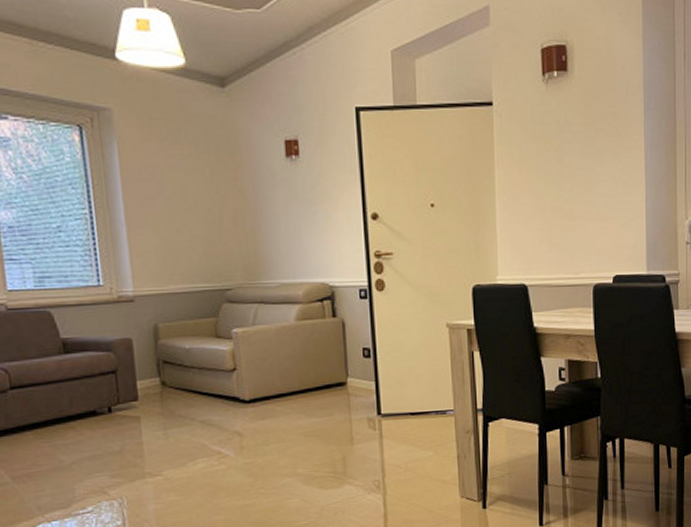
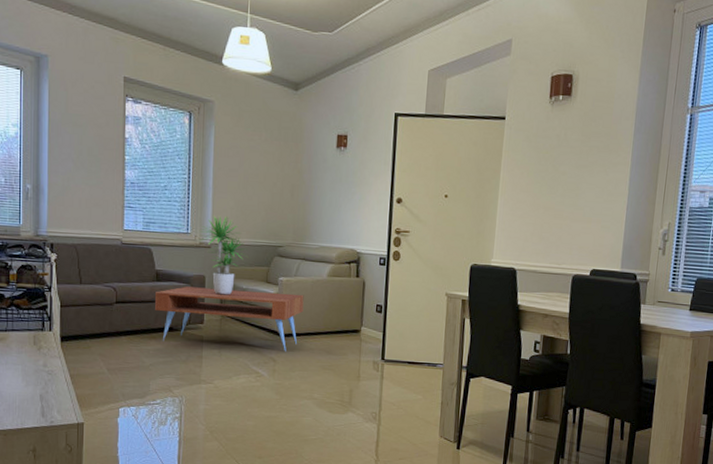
coffee table: none [64,347,270,432] -> present [154,286,304,353]
potted plant: none [116,258,186,361] -> present [200,214,248,295]

